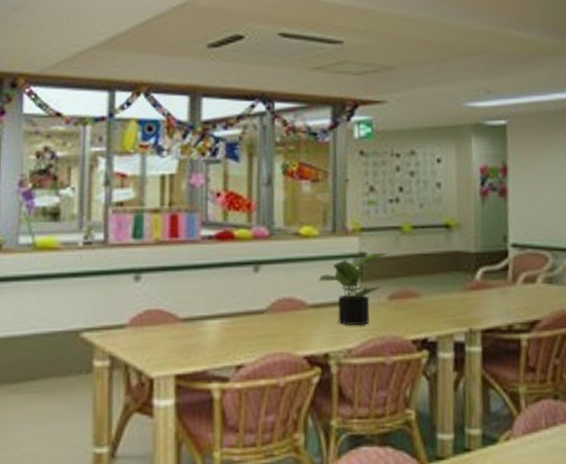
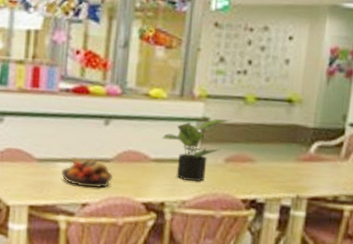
fruit bowl: none [210,311,269,346] -> present [61,156,113,188]

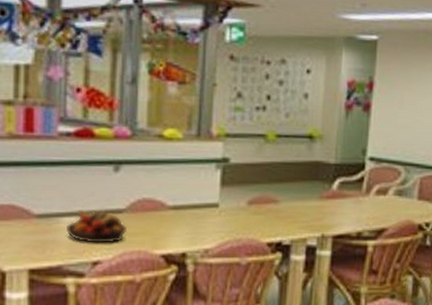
potted plant: present [161,119,232,182] -> none [178,158,253,228]

